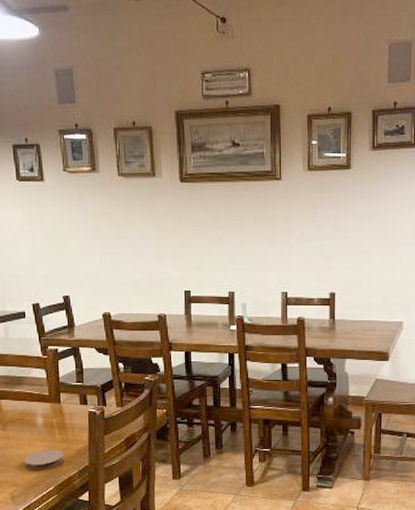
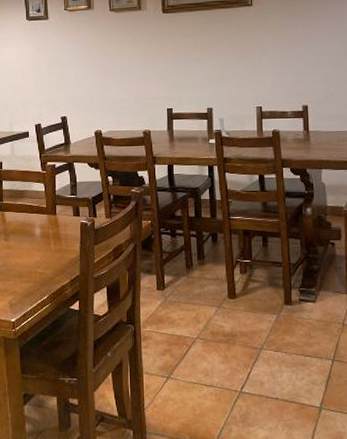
coaster: present [24,450,64,470] -> none [22,259,58,279]

